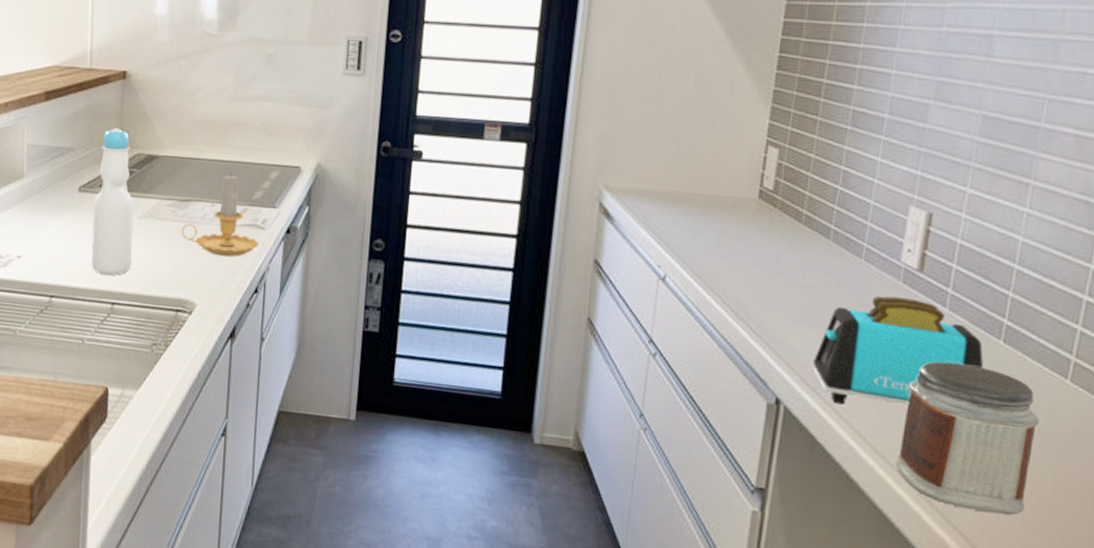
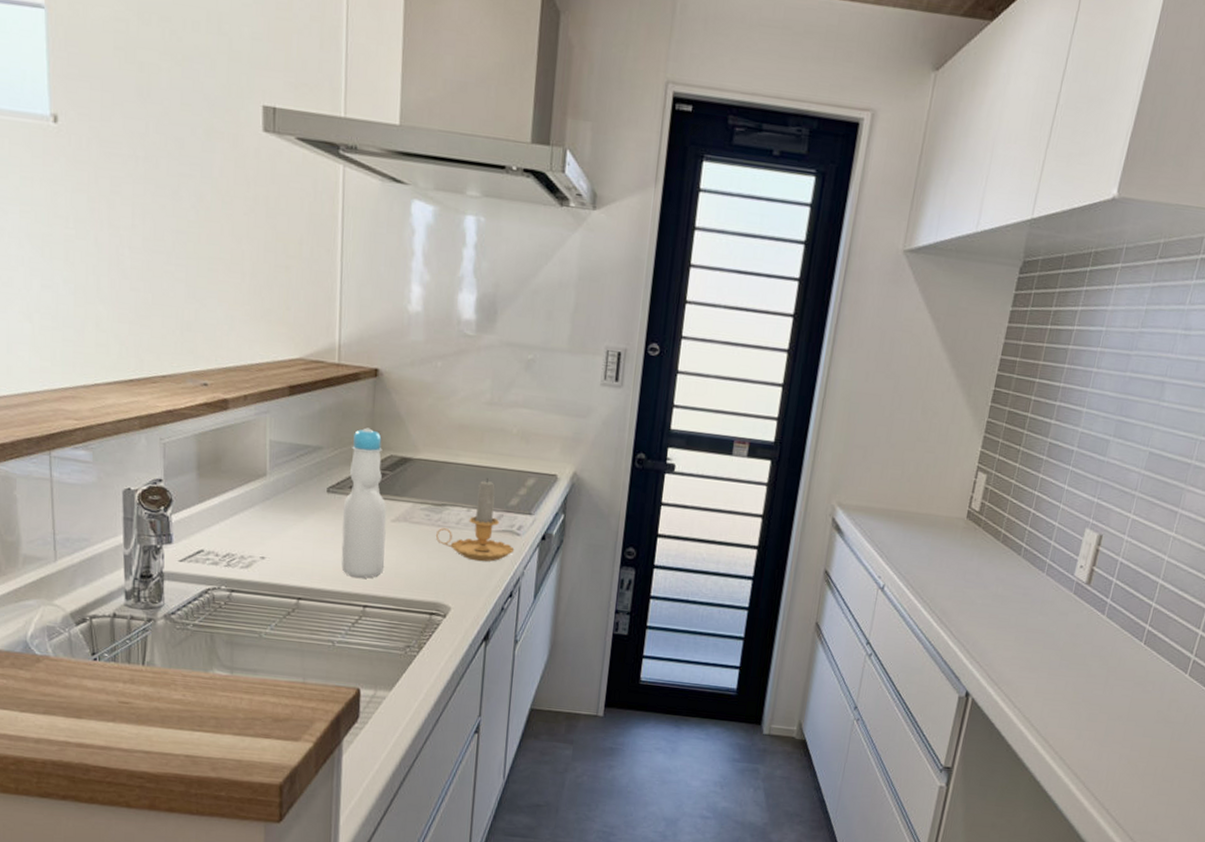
toaster: present [813,296,984,406] -> none [997,605,1128,697]
jar: present [896,361,1039,515] -> none [1054,660,1163,783]

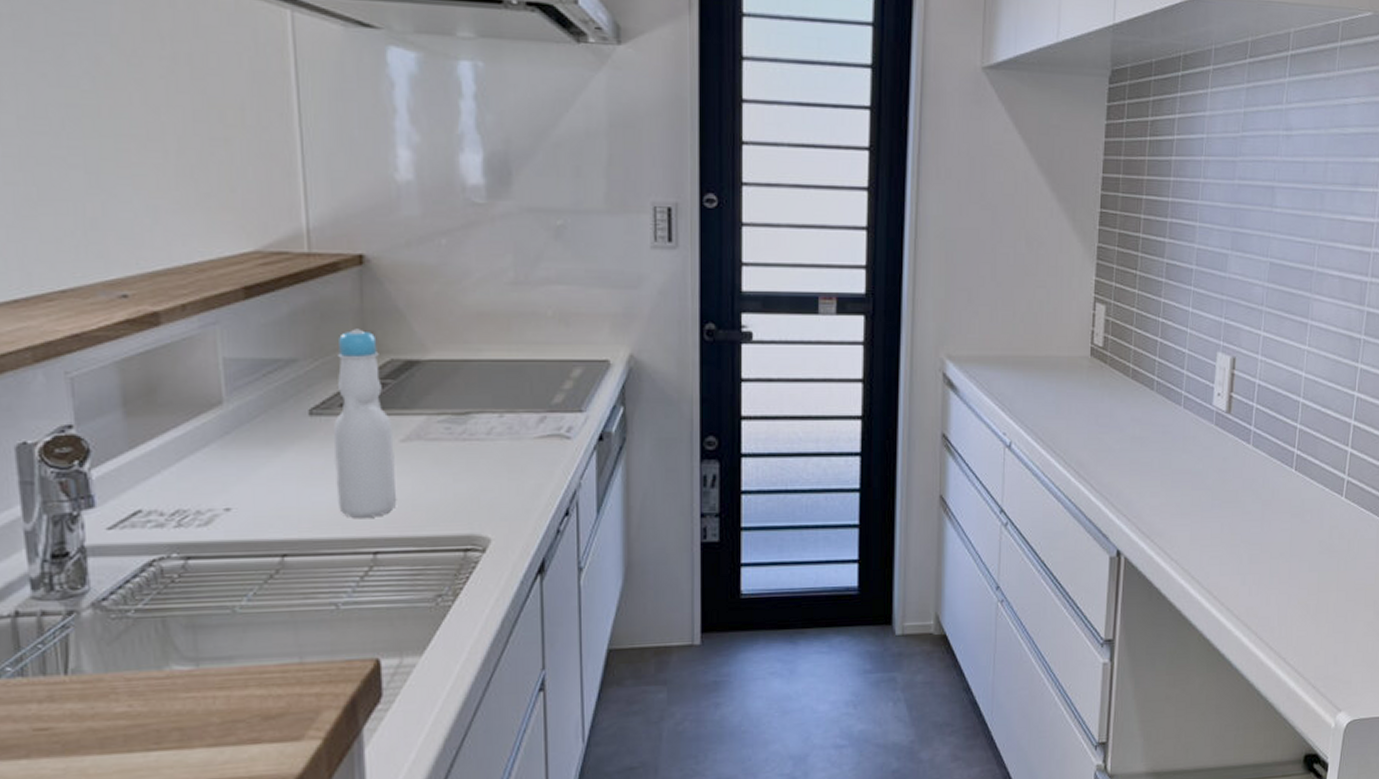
candle: present [435,477,515,562] -> none [461,373,566,477]

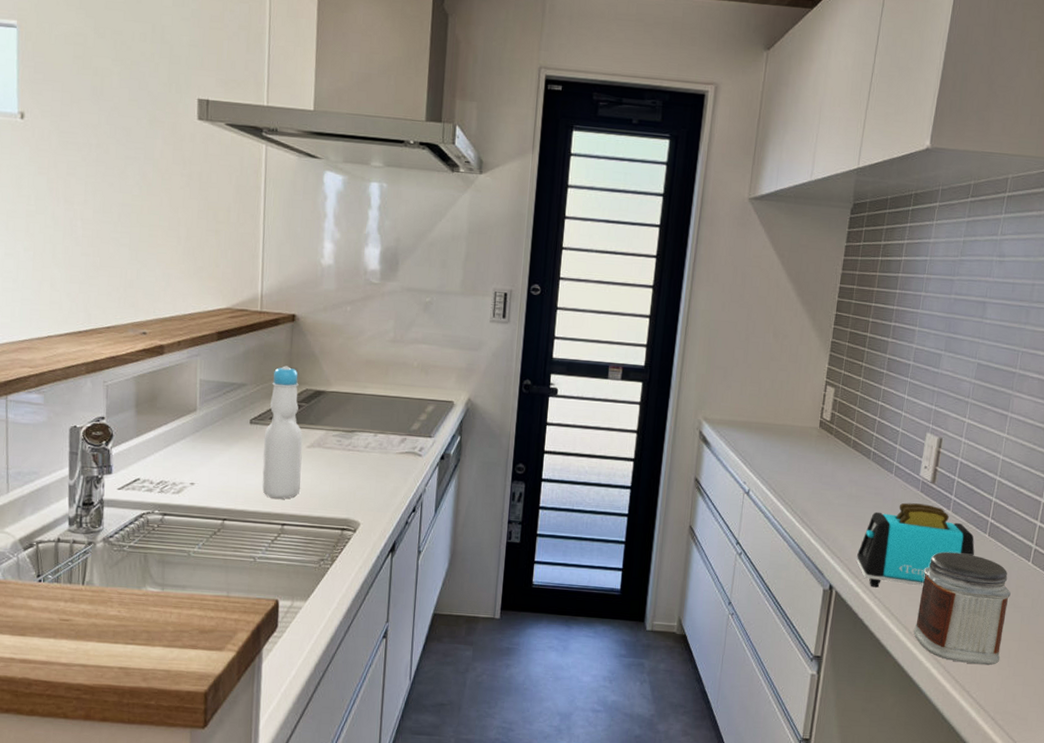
toaster: none [1146,439,1282,547] -> present [856,502,975,588]
jar: none [1219,494,1324,626] -> present [914,551,1011,666]

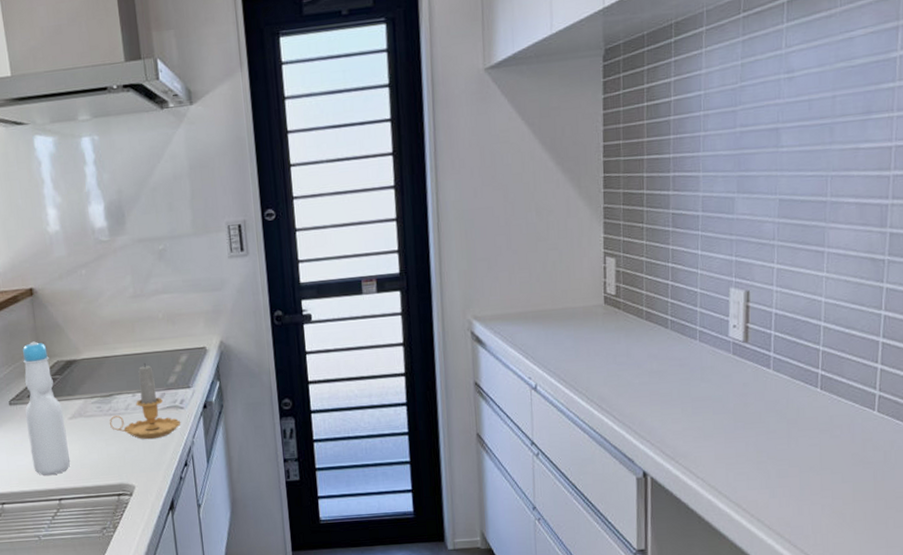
candle: none [346,406,417,481] -> present [109,362,181,440]
toaster: present [856,502,975,588] -> none [669,366,808,467]
jar: present [914,551,1011,666] -> none [748,413,857,534]

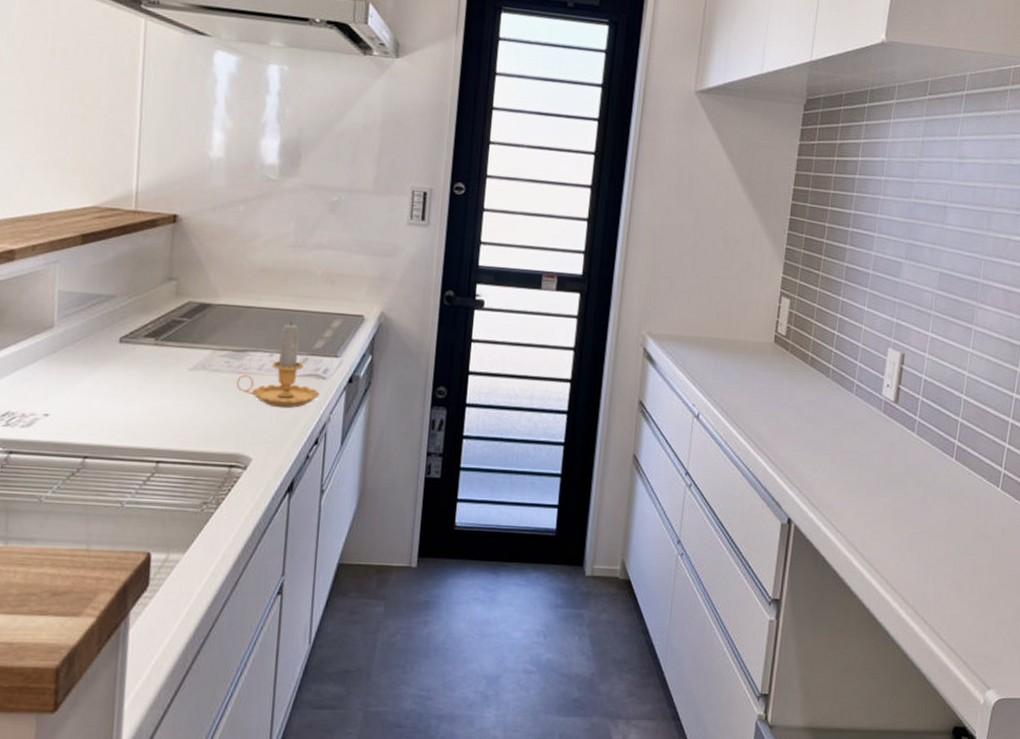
bottle: present [23,341,71,476] -> none [133,274,184,432]

